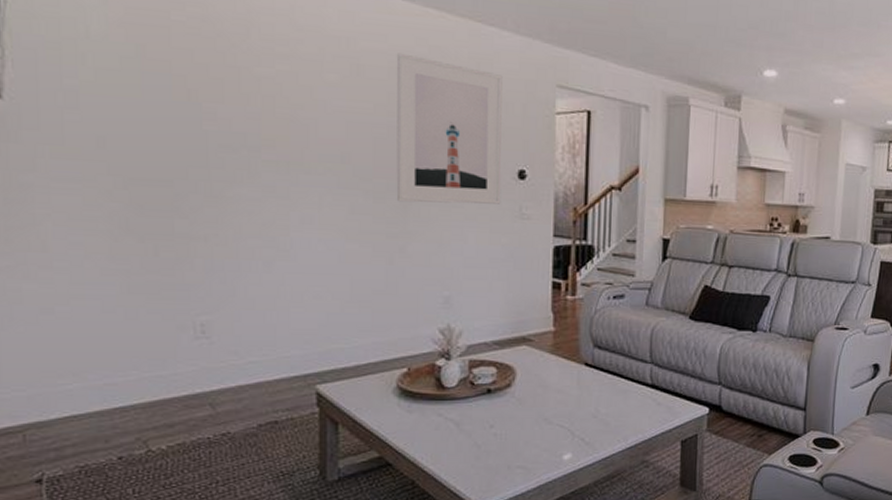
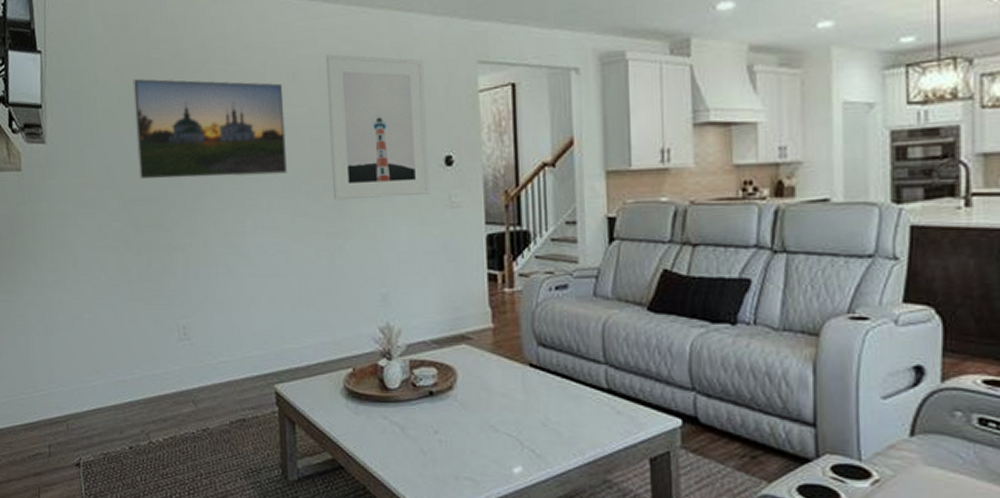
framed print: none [142,39,346,170] -> present [132,78,287,180]

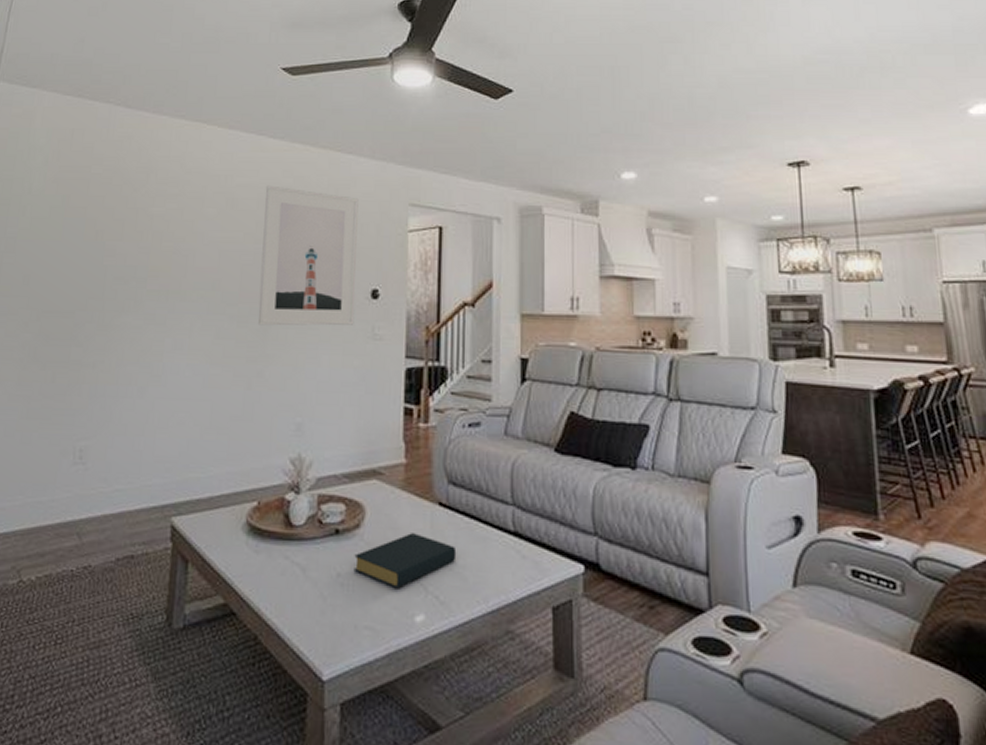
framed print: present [132,78,287,180] -> none [58,191,221,297]
hardback book: none [449,393,550,443] -> present [353,533,457,588]

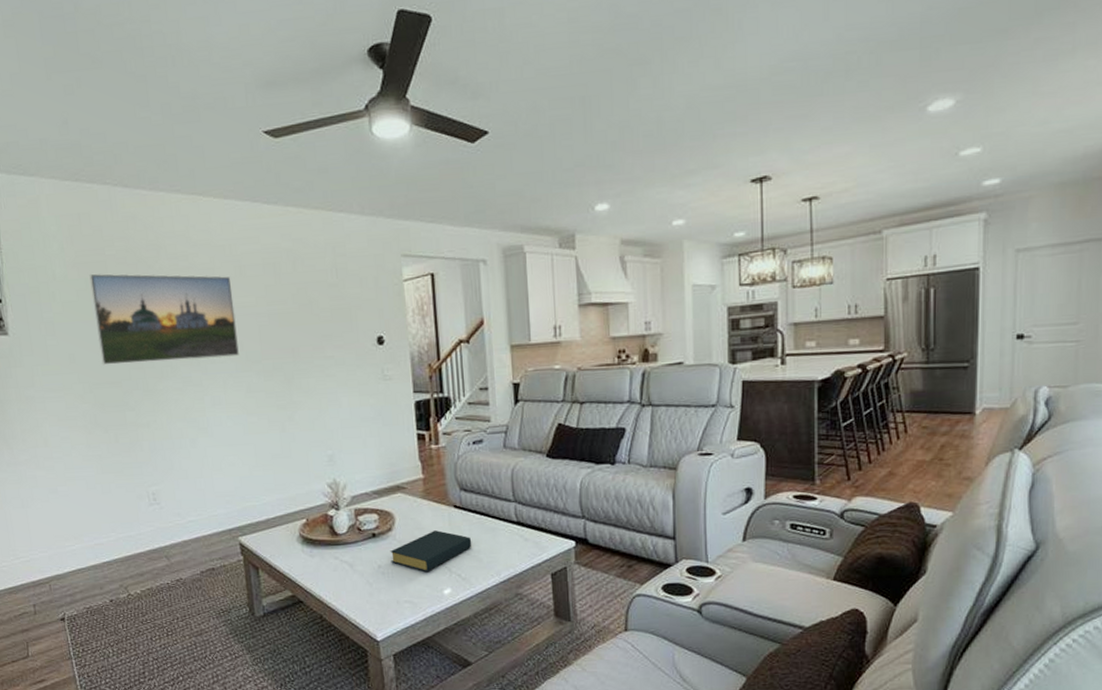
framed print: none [58,191,221,297] -> present [89,273,239,365]
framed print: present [257,185,359,326] -> none [268,250,366,378]

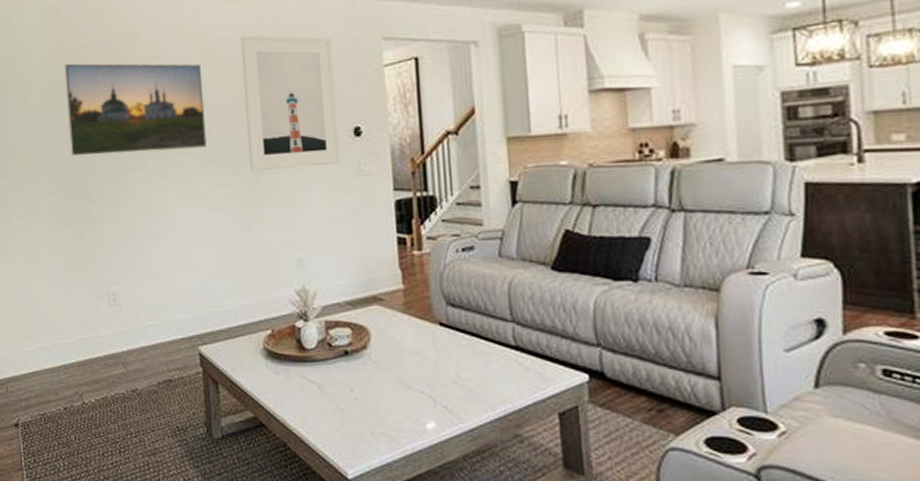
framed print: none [268,250,366,378] -> present [240,35,341,172]
hardback book: present [390,530,472,571] -> none [364,351,461,400]

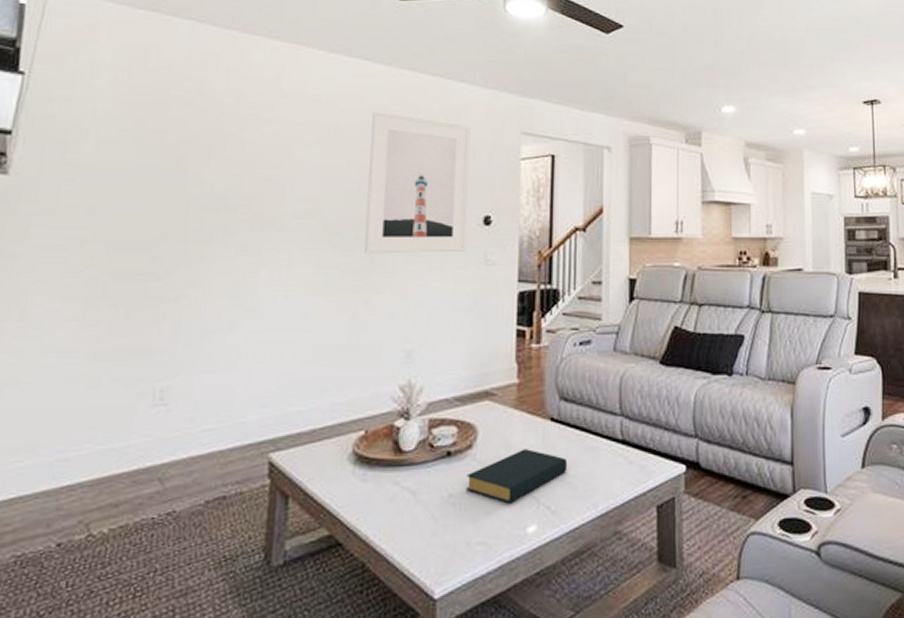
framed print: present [64,63,207,157] -> none [131,113,322,226]
hardback book: none [364,351,461,400] -> present [466,449,568,502]

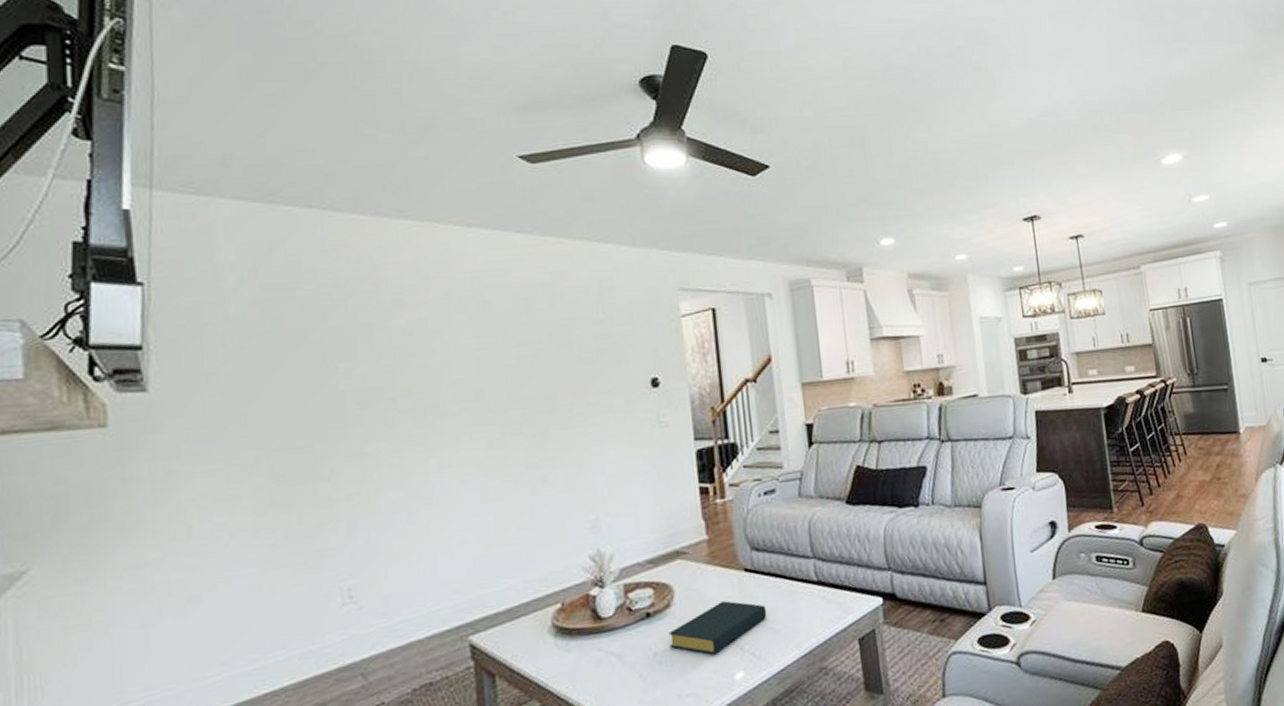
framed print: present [363,111,471,254] -> none [519,283,637,430]

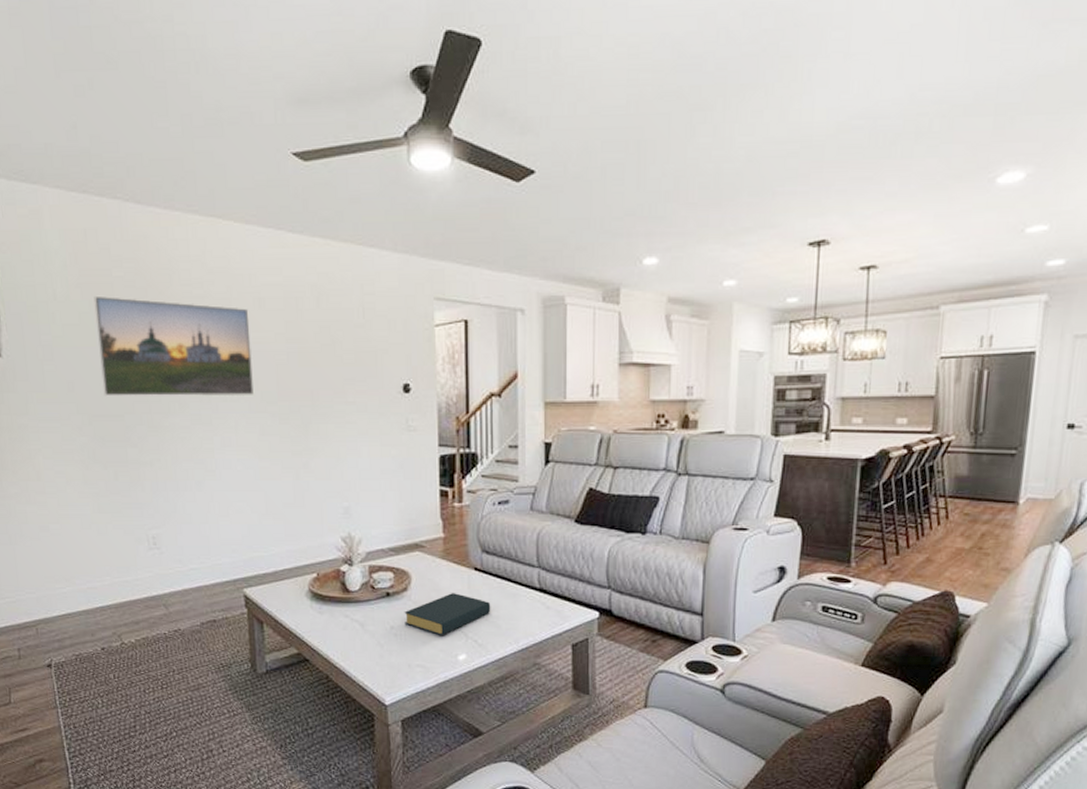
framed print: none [278,311,479,426] -> present [93,295,254,397]

